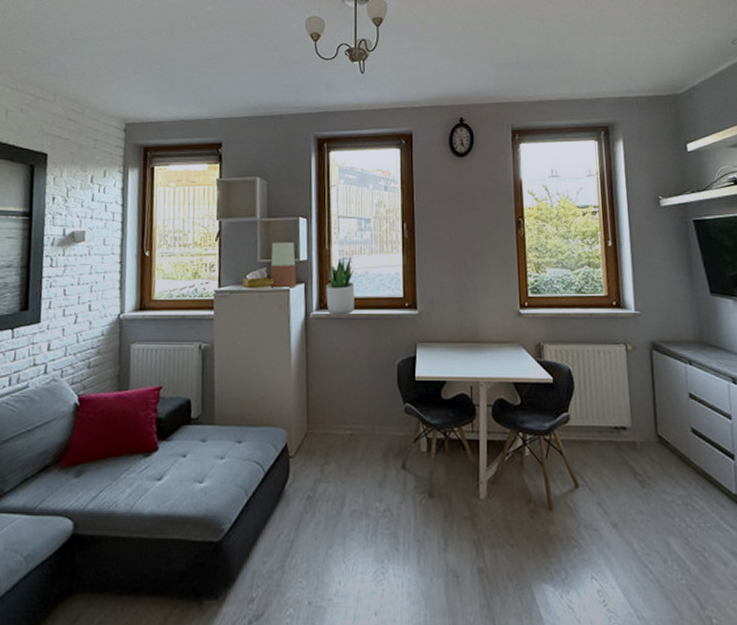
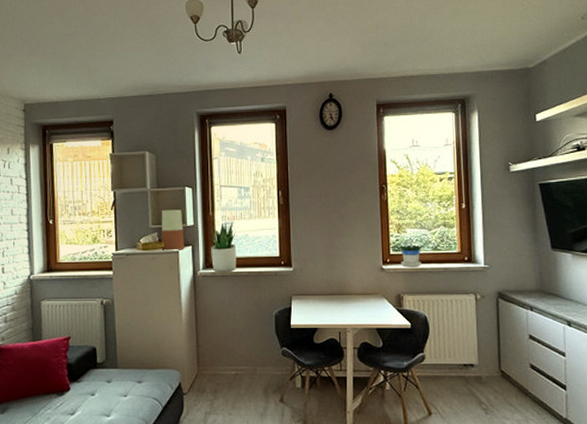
flowerpot: none [538,287,565,312] -> present [399,245,422,267]

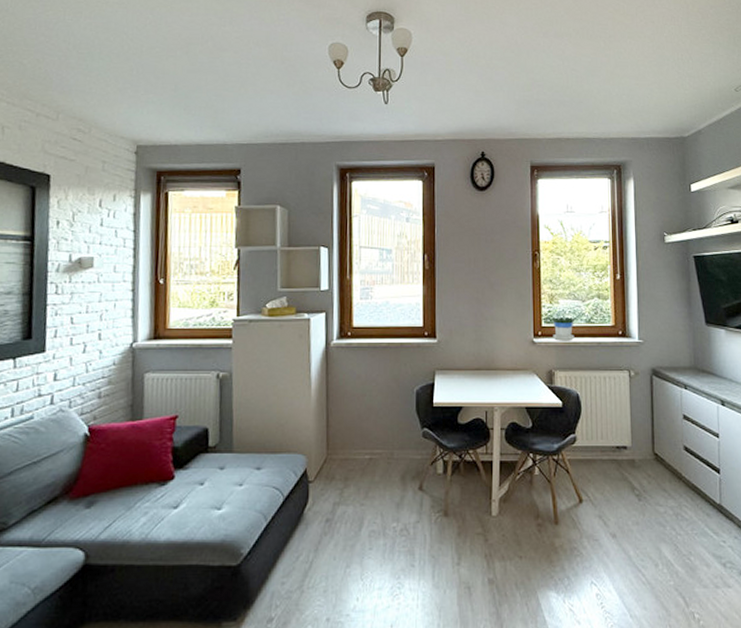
vase: present [162,209,185,252] -> none [291,271,317,319]
planter: present [211,222,236,273] -> none [347,287,376,344]

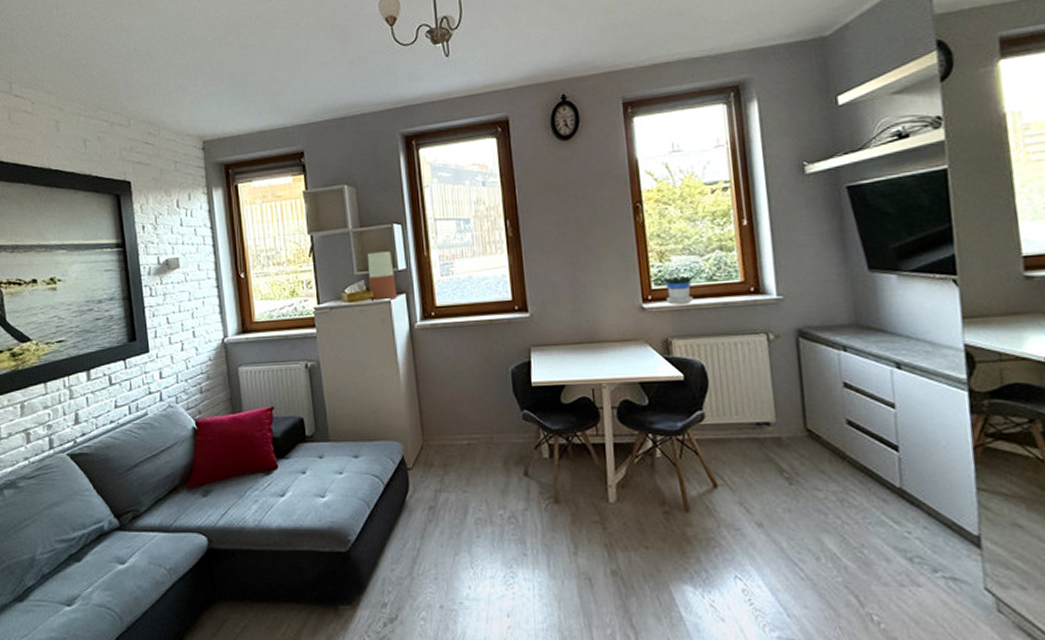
vase: none [291,271,317,319] -> present [368,251,397,302]

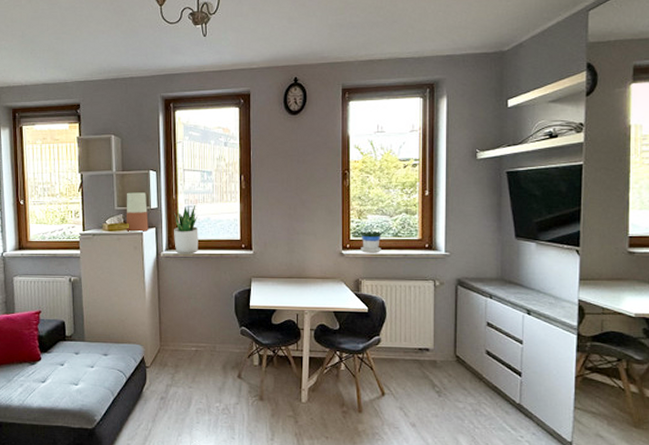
planter: none [427,262,461,324] -> present [174,205,198,255]

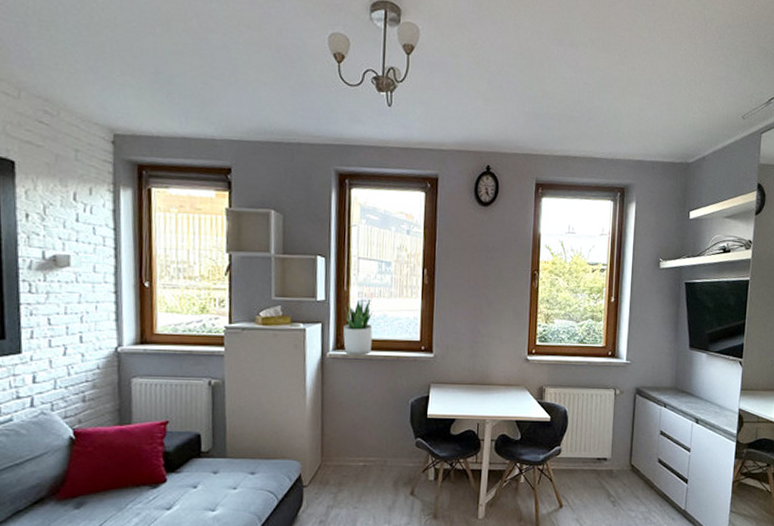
vase: present [127,192,149,233] -> none [286,280,313,329]
flowerpot: present [359,231,383,253] -> none [546,336,569,360]

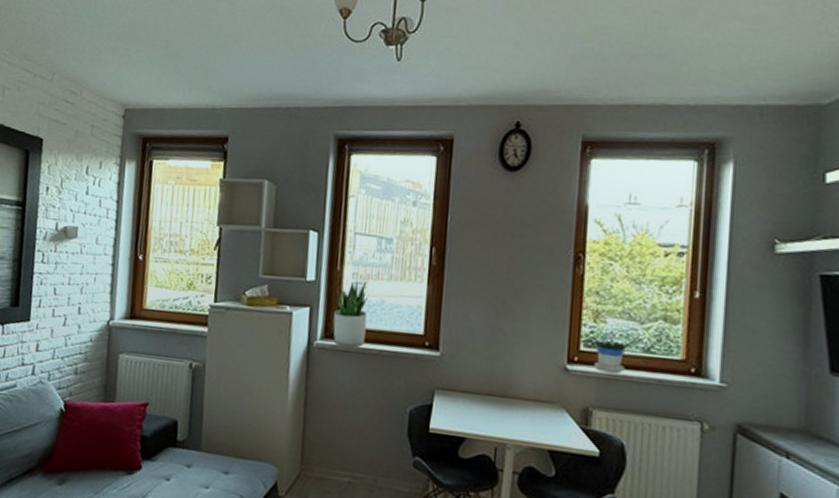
flowerpot: none [546,336,569,360] -> present [594,340,628,374]

